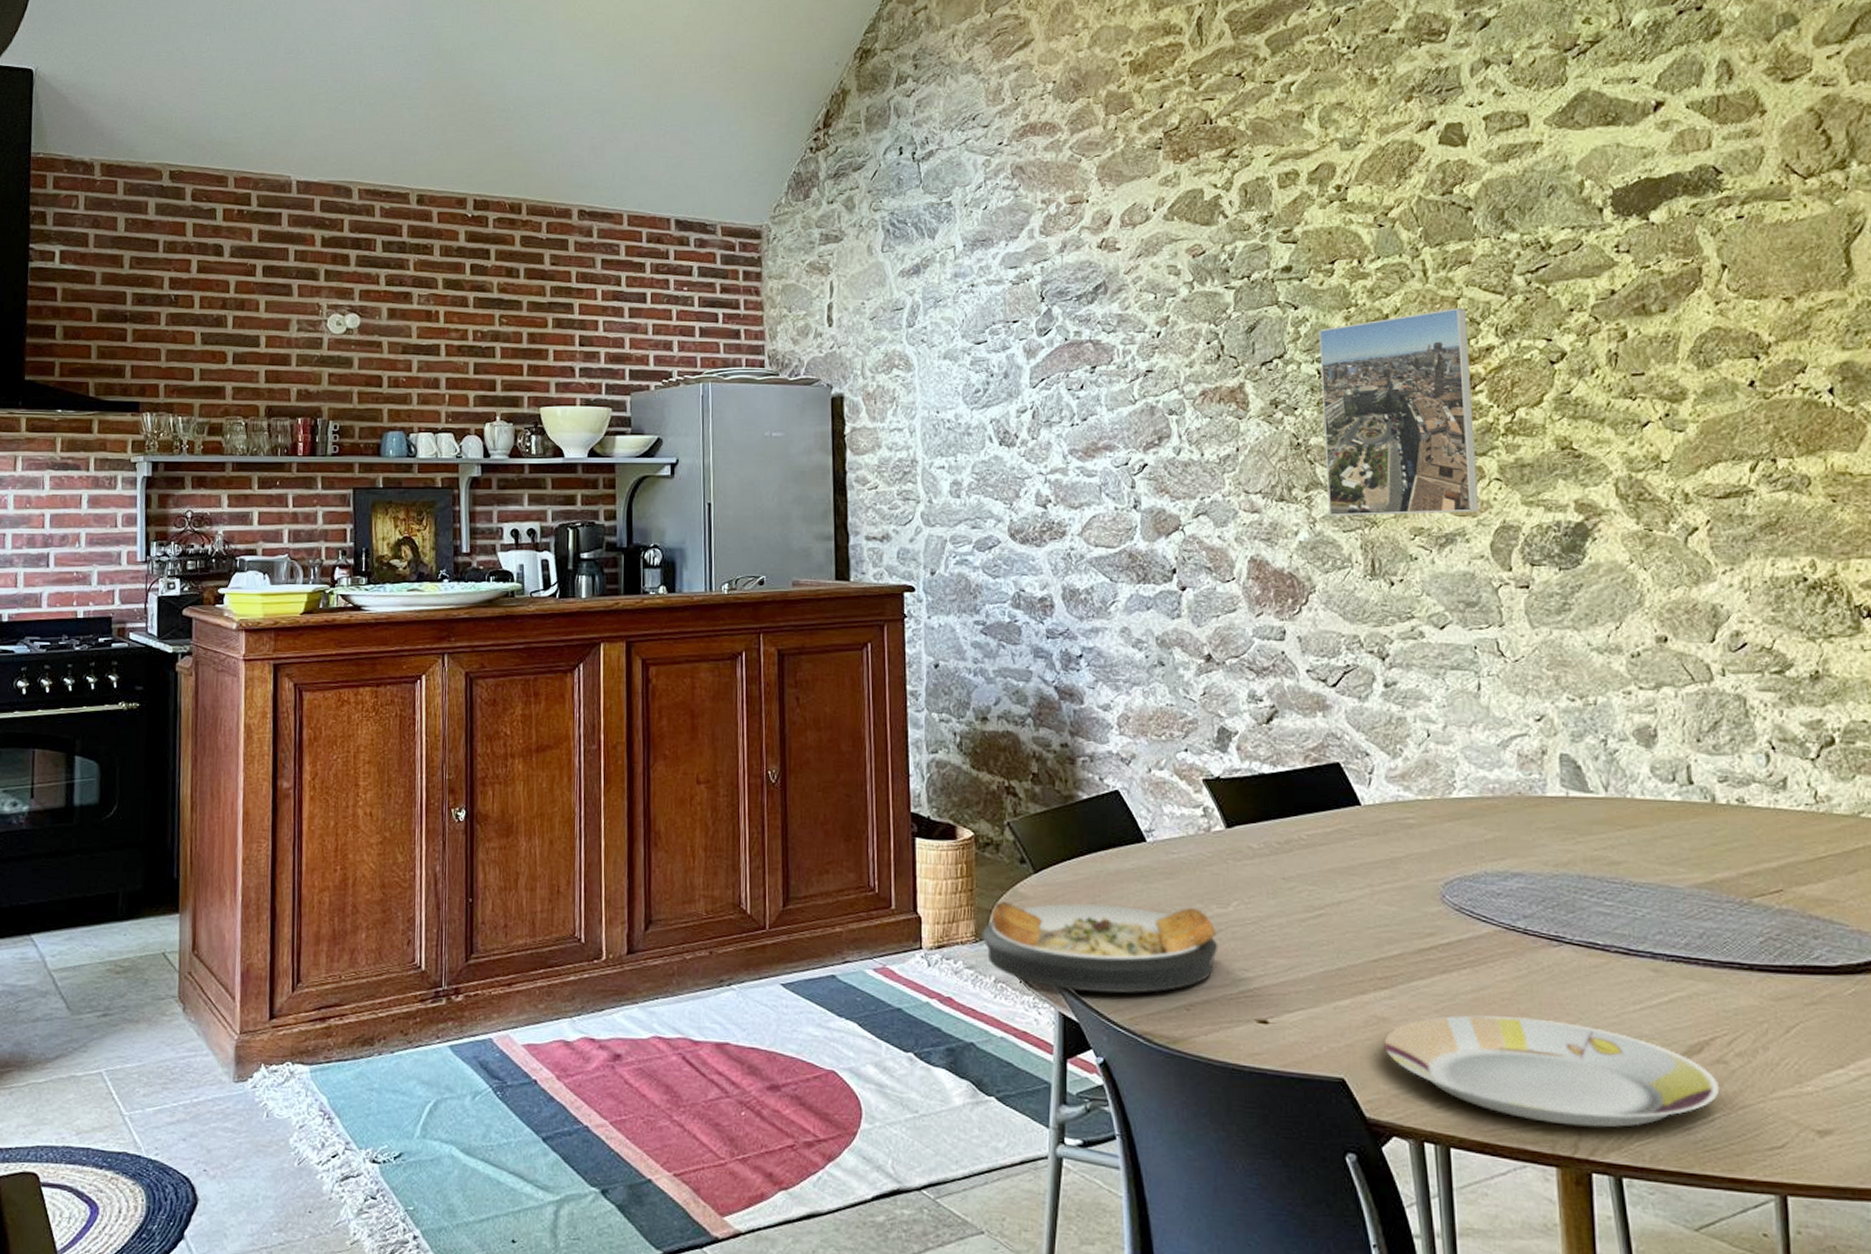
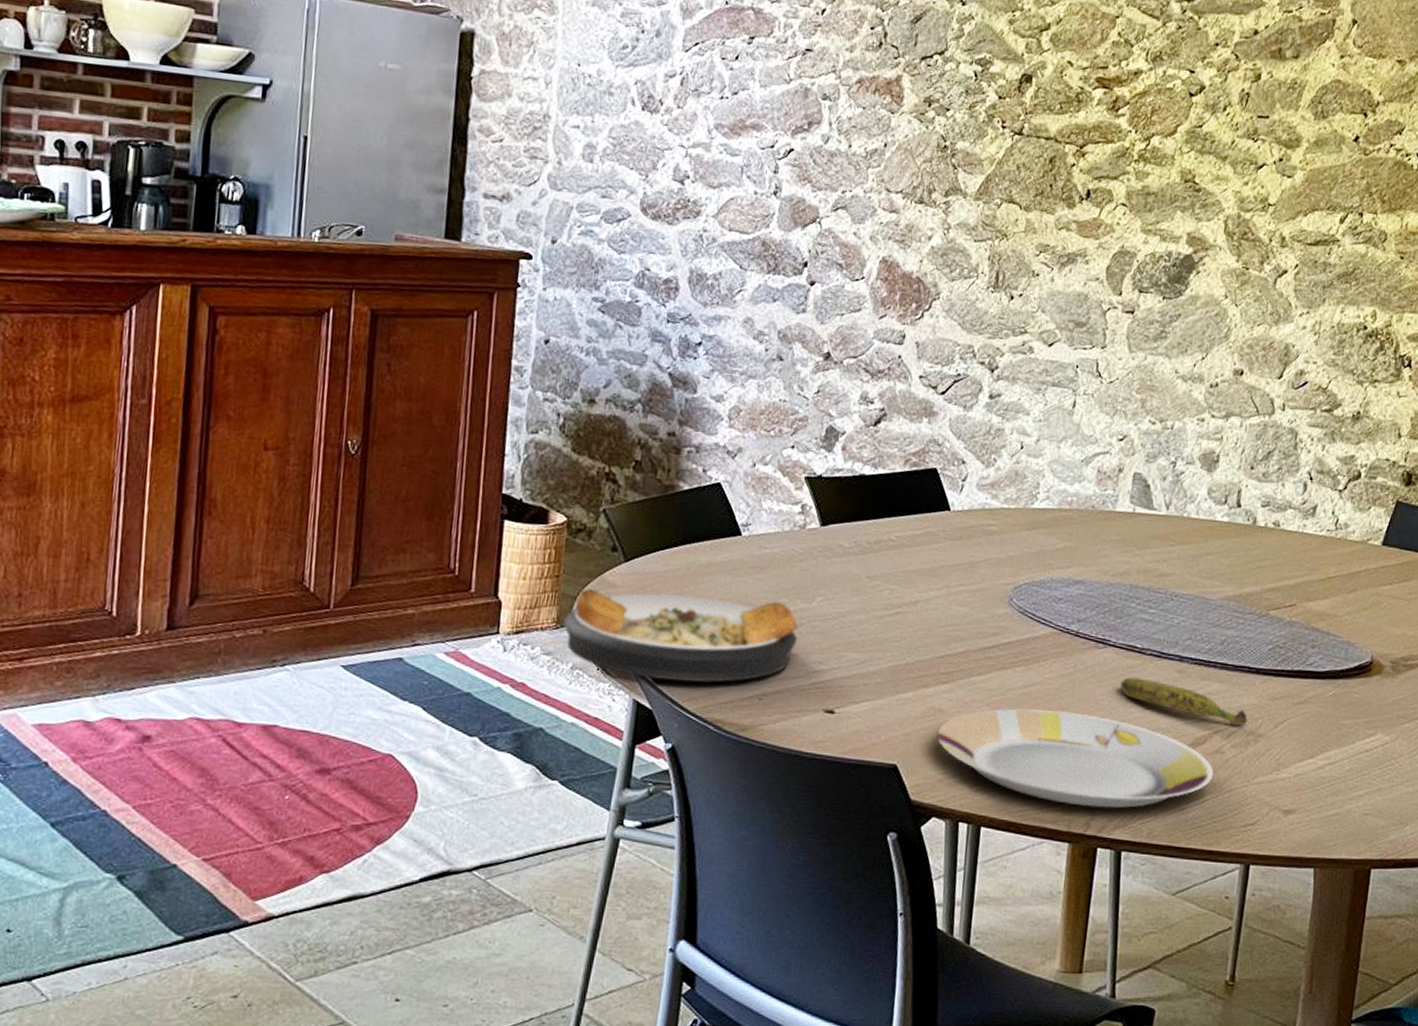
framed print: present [1319,308,1480,516] -> none [963,26,1123,235]
banana: none [1585,978,1750,1032] -> present [1119,677,1248,727]

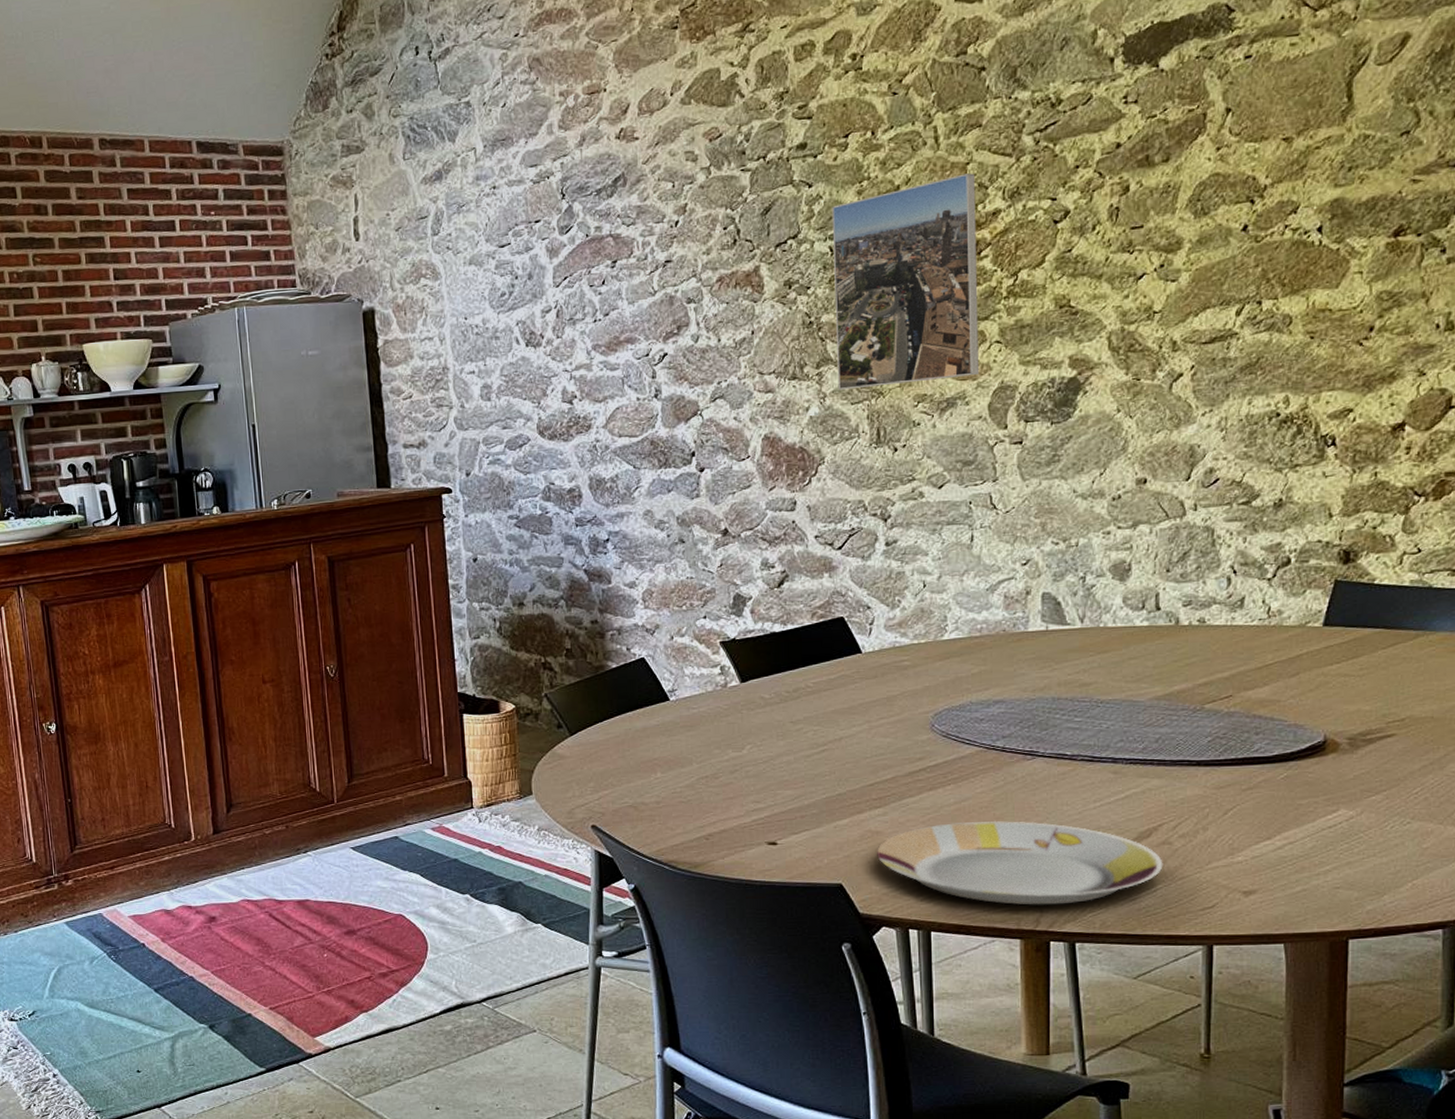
plate: present [563,589,798,683] -> none [525,753,734,832]
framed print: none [963,26,1123,235] -> present [832,173,980,390]
banana: present [1119,677,1248,727] -> none [1053,782,1194,818]

